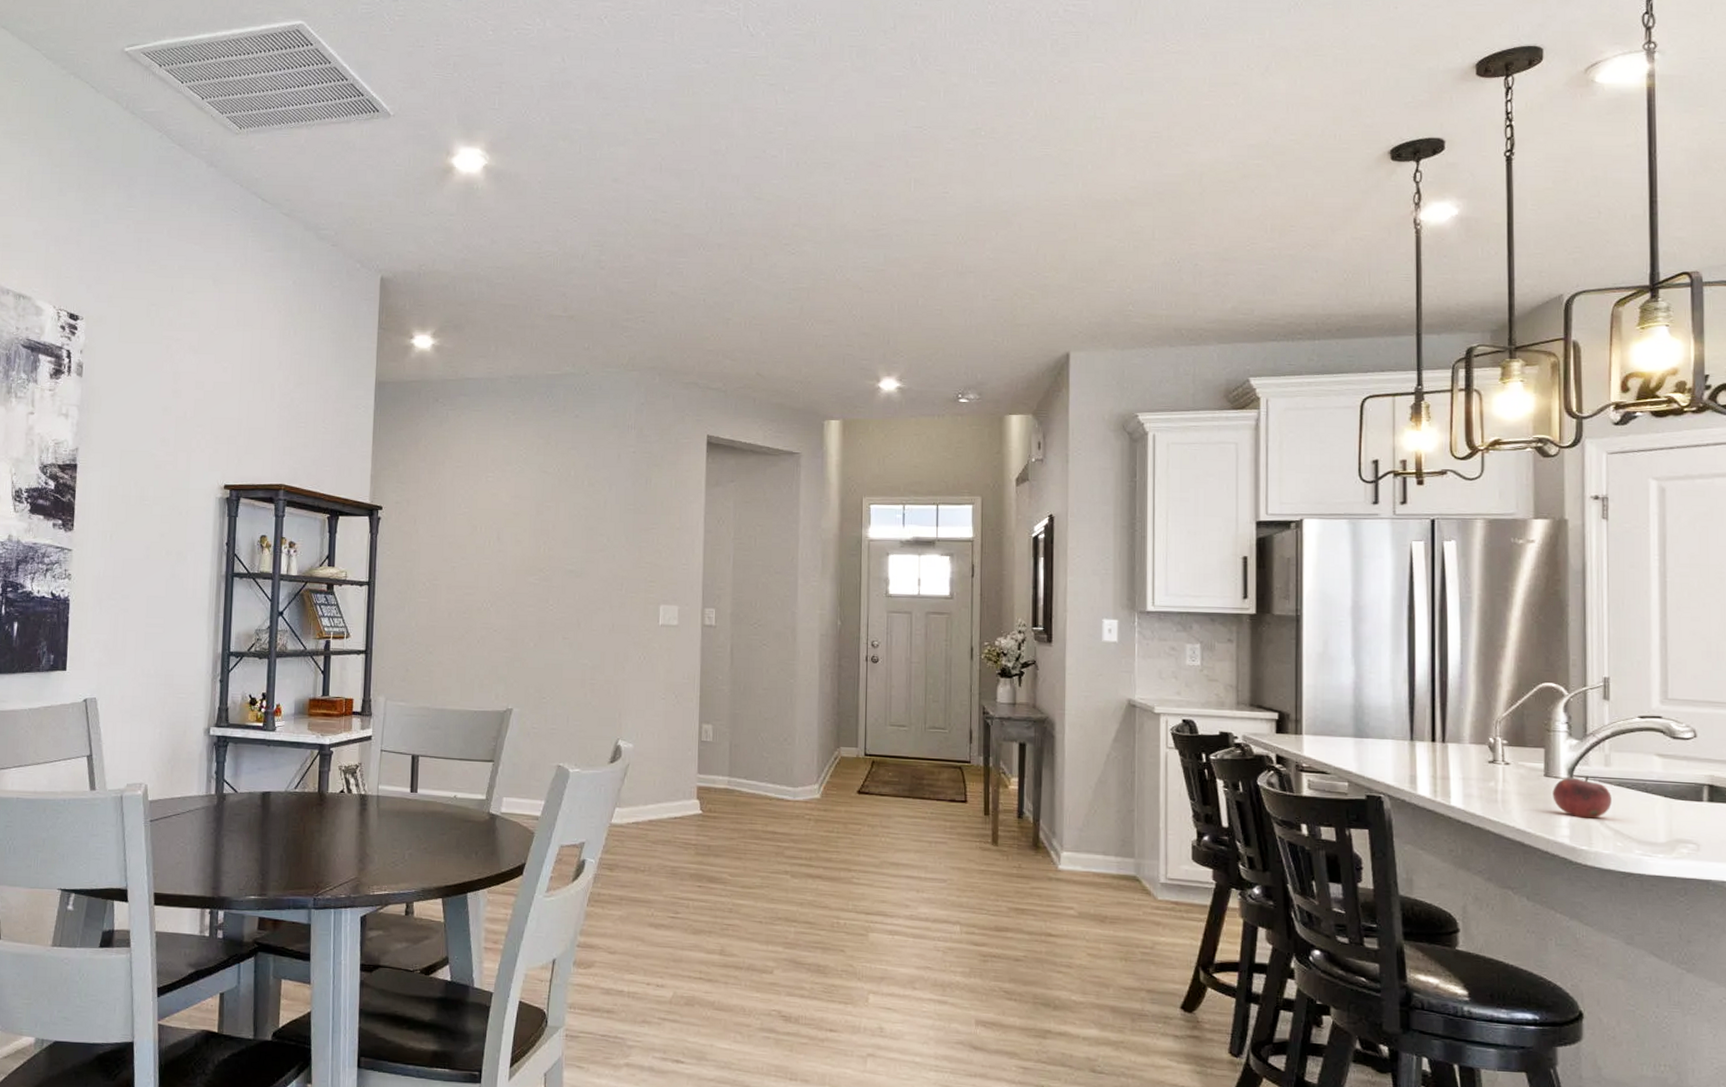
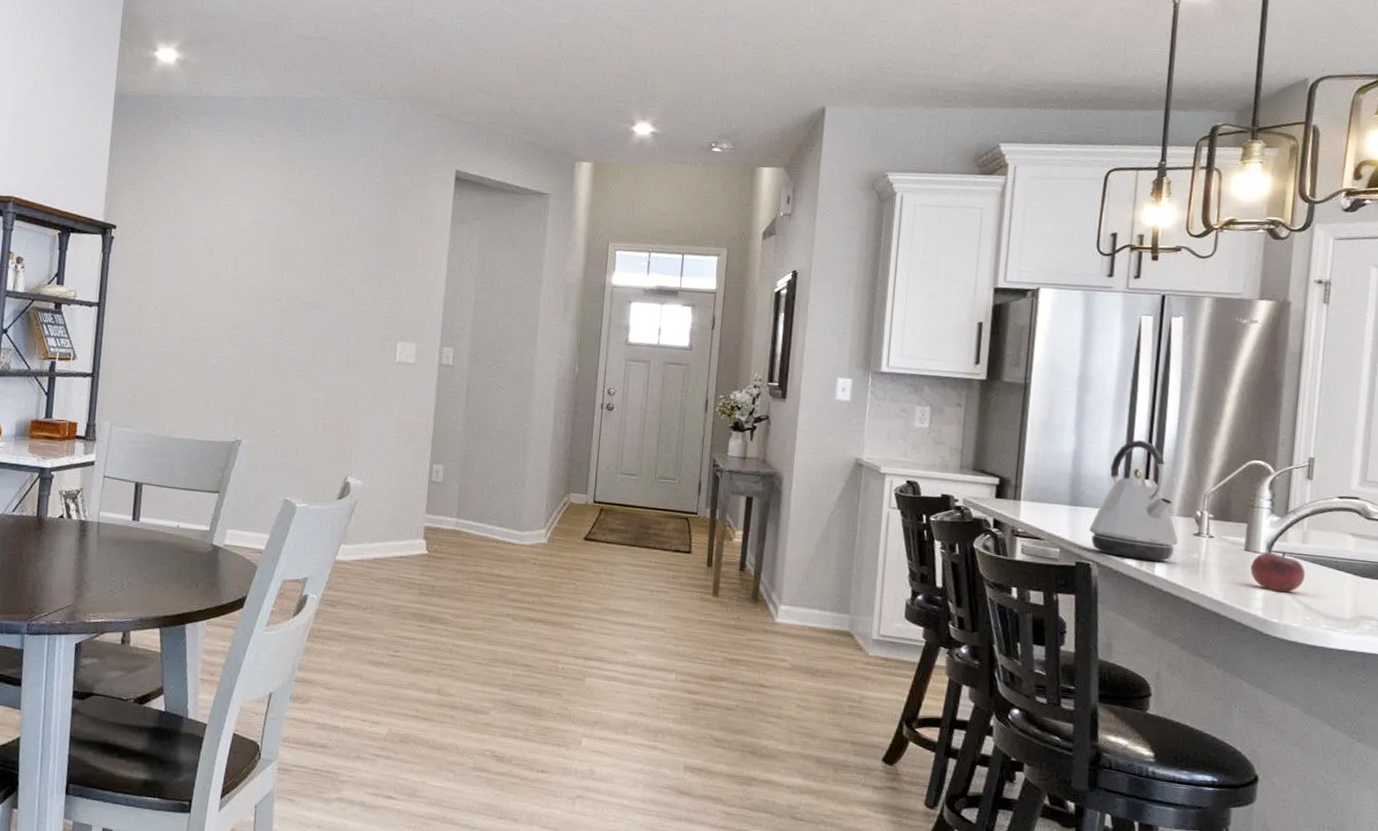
kettle: none [1377,667,1472,791] -> present [1089,440,1178,562]

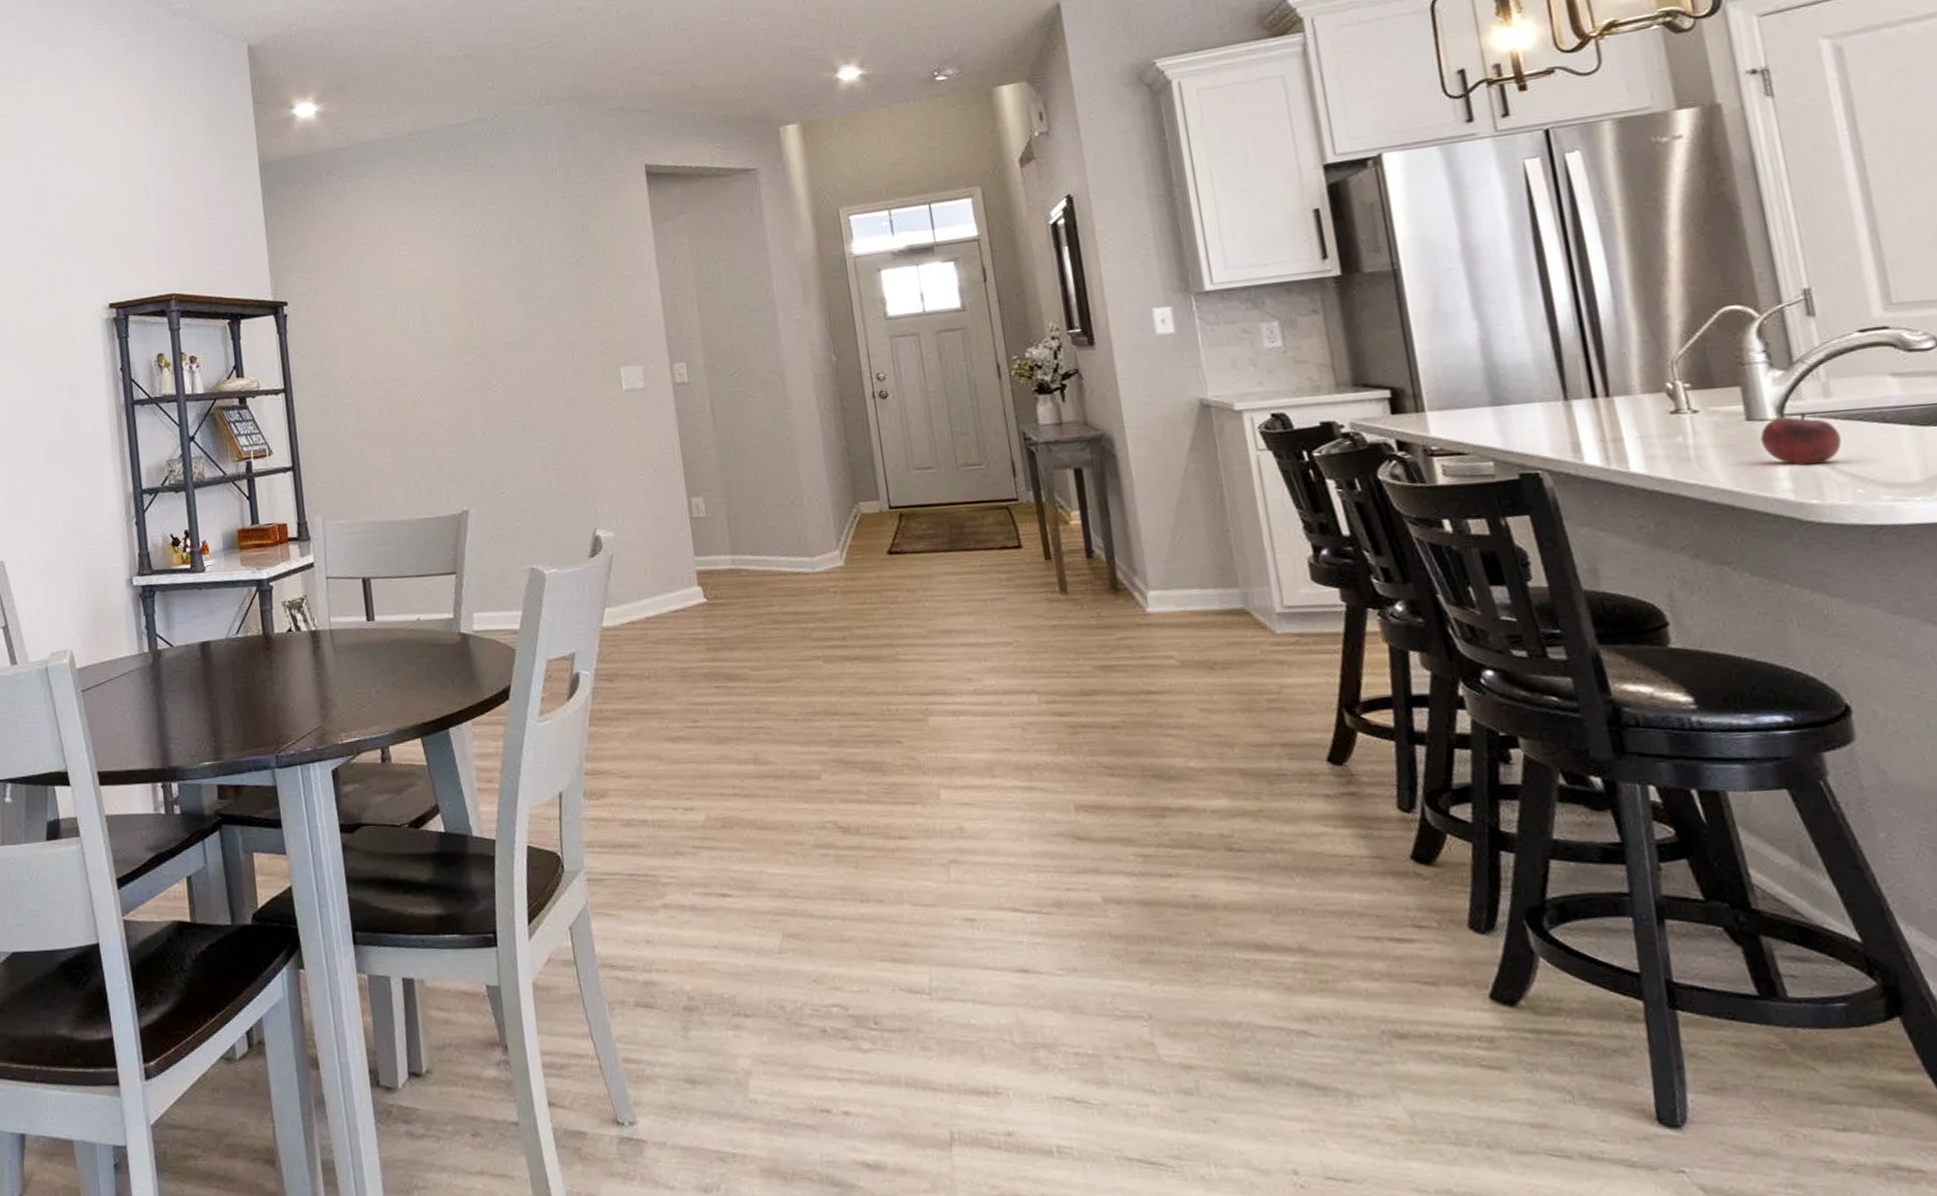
kettle: present [1089,440,1178,562] -> none [1525,309,1652,458]

